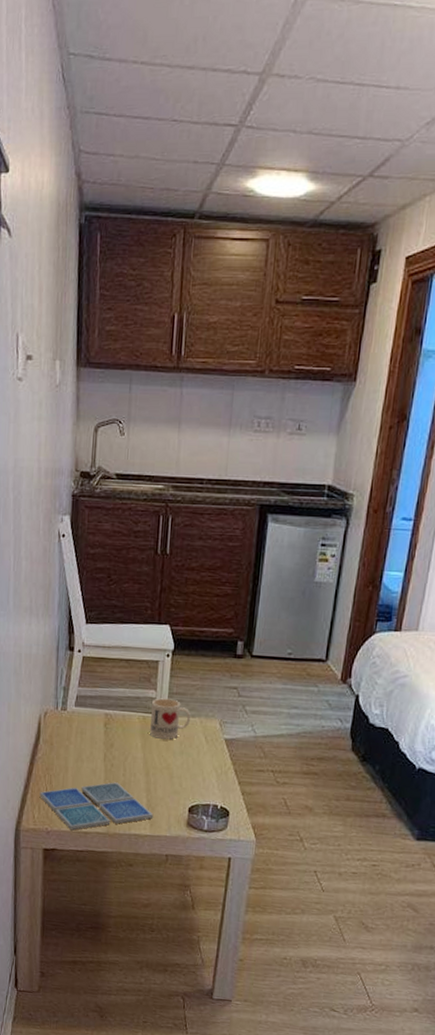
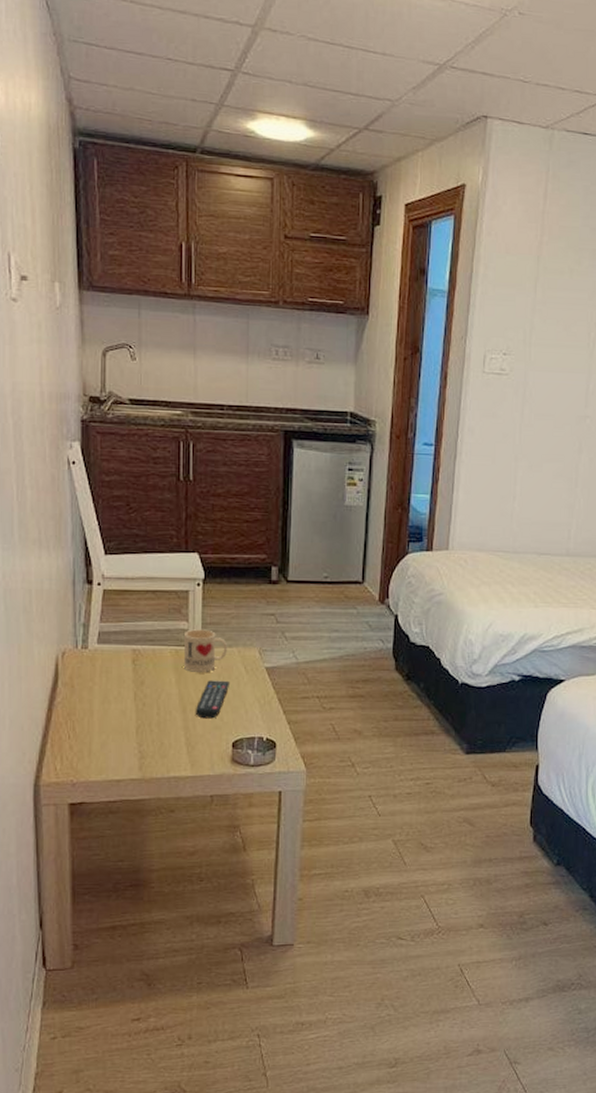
drink coaster: present [39,782,154,831] -> none [61,722,194,780]
remote control: none [157,747,191,784] -> present [195,680,231,719]

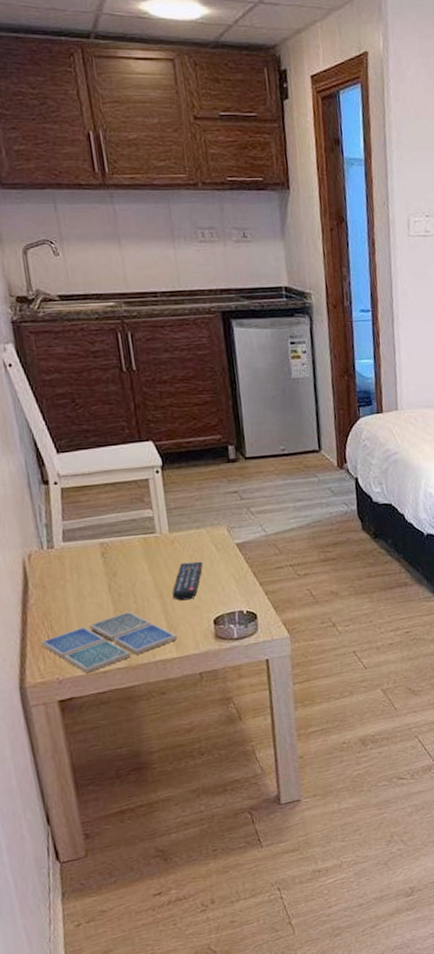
drink coaster: none [61,722,194,780] -> present [41,611,178,674]
mug: present [184,629,227,672] -> none [150,514,196,558]

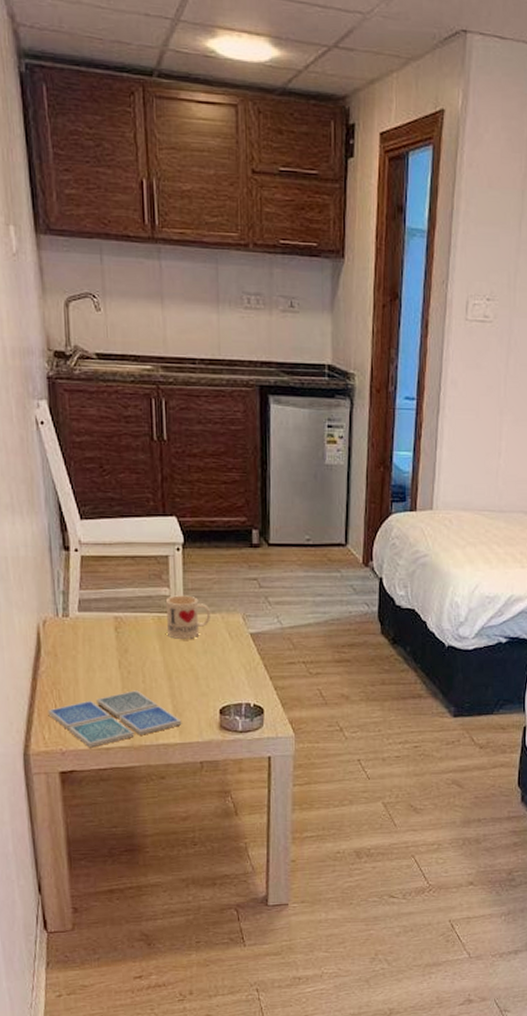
mug: none [150,514,196,558] -> present [166,595,210,639]
remote control: present [171,561,204,601] -> none [180,647,215,686]

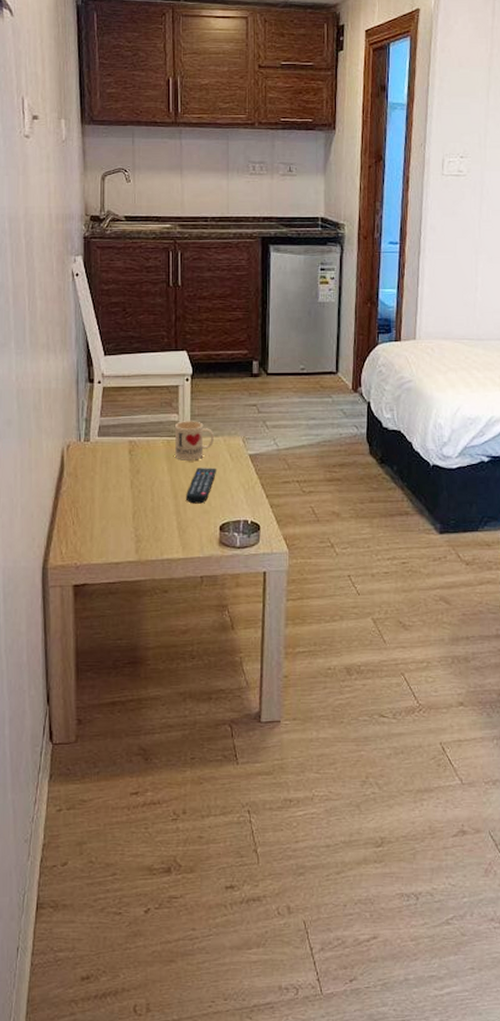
drink coaster: present [48,690,182,748] -> none [66,508,185,562]
remote control: none [180,647,215,686] -> present [185,468,217,504]

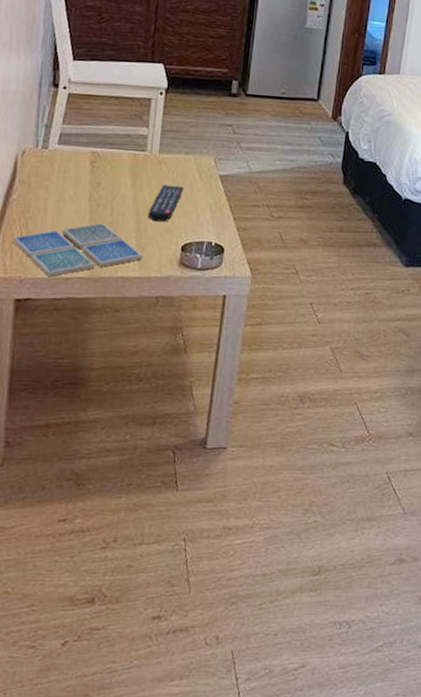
drink coaster: none [66,508,185,562] -> present [12,223,144,277]
mug: present [175,421,214,460] -> none [141,135,184,177]

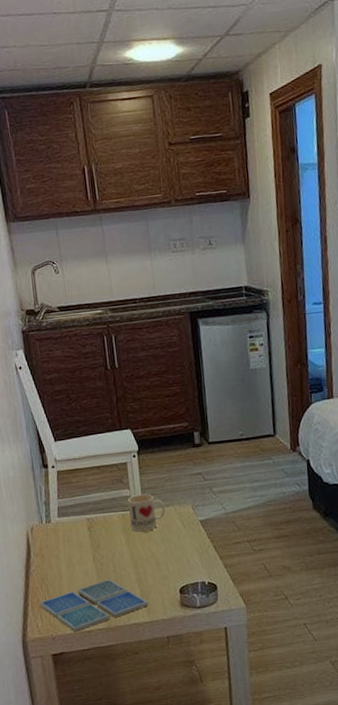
mug: none [141,135,184,177] -> present [128,494,165,532]
remote control: present [147,185,185,222] -> none [144,536,172,571]

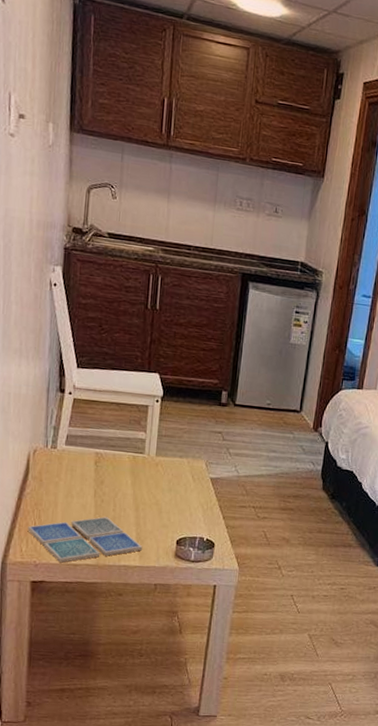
mug: present [128,494,165,532] -> none [140,439,179,478]

